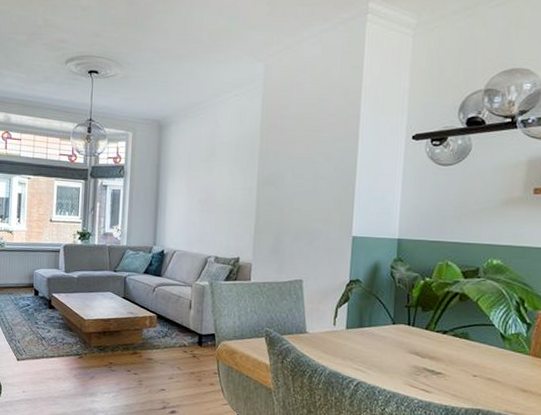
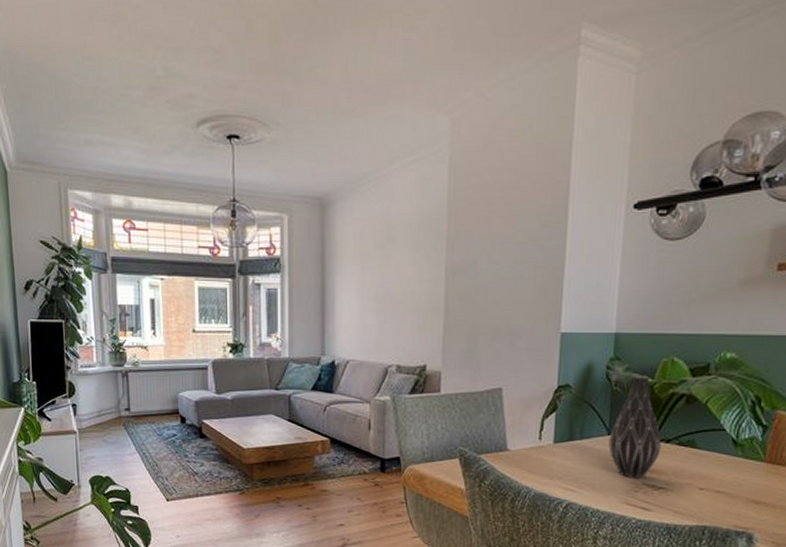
vase: none [393,274,439,364] -> present [608,375,662,479]

